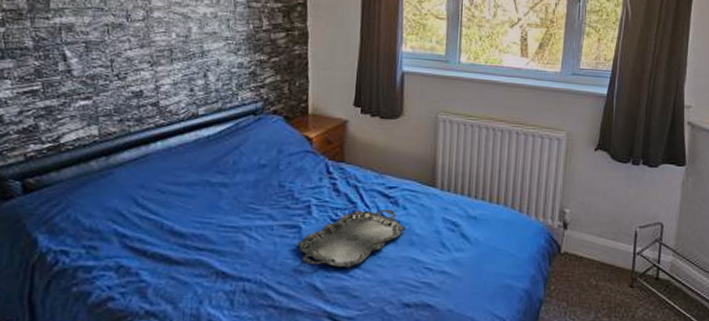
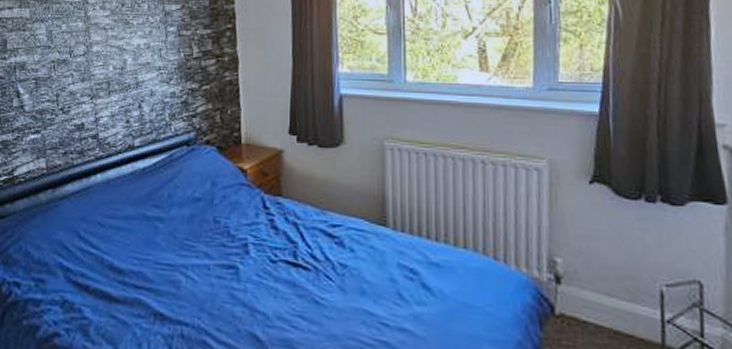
serving tray: present [297,209,405,268] -> none [235,250,354,317]

